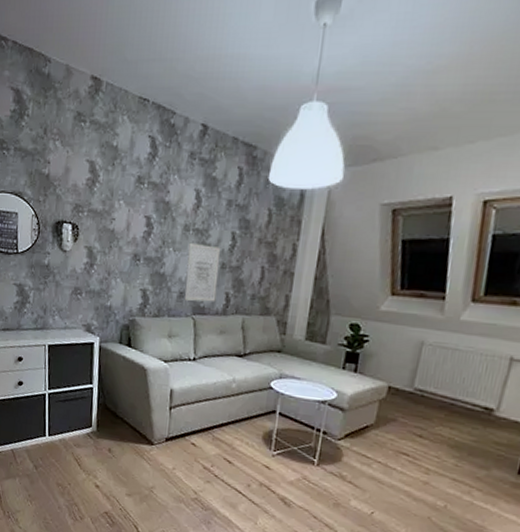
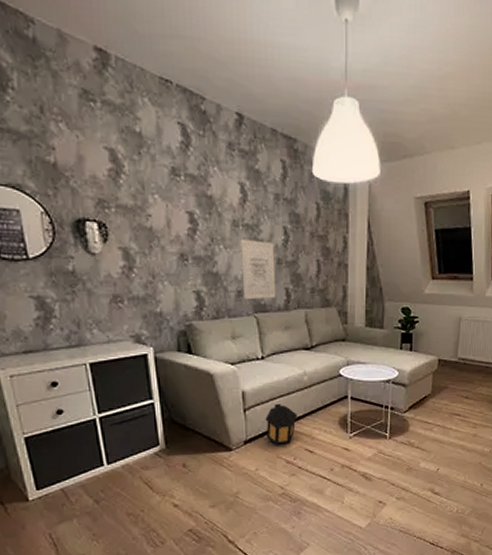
lantern: none [187,406,222,450] -> present [265,403,298,446]

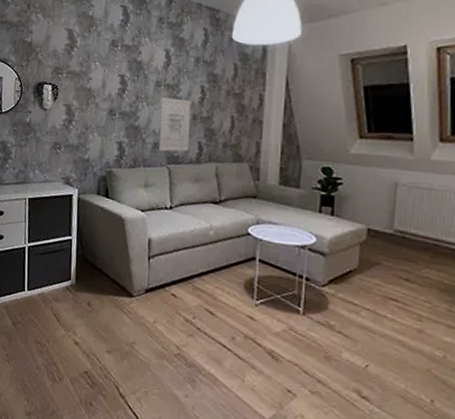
lantern: present [265,403,298,446] -> none [167,255,201,301]

